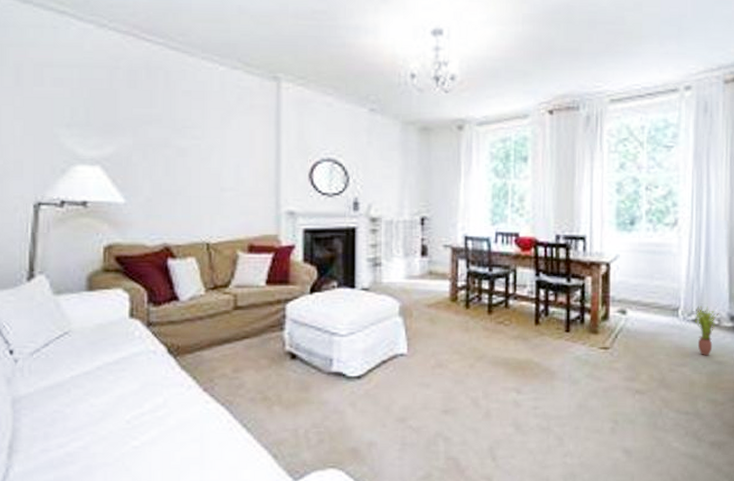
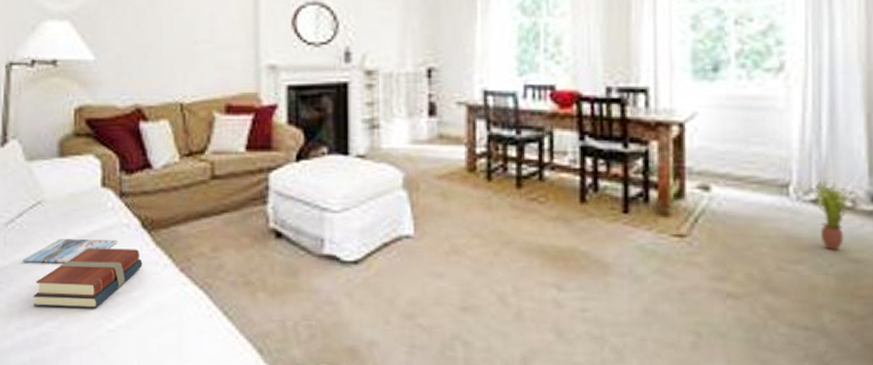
magazine: none [48,365,144,389] -> present [23,238,118,264]
books: none [57,373,168,429] -> present [32,248,143,309]

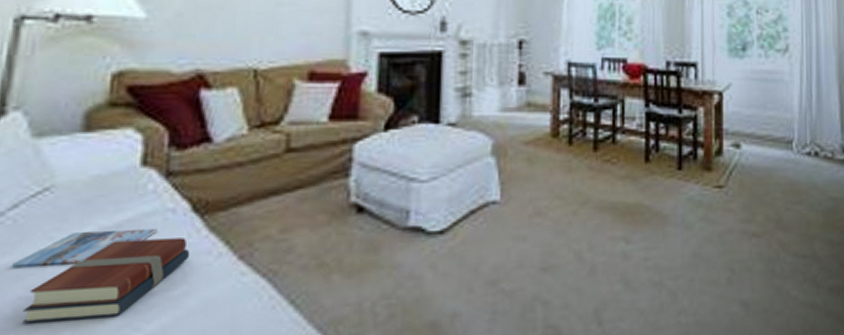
potted plant: present [814,180,853,251] -> none [808,137,832,192]

